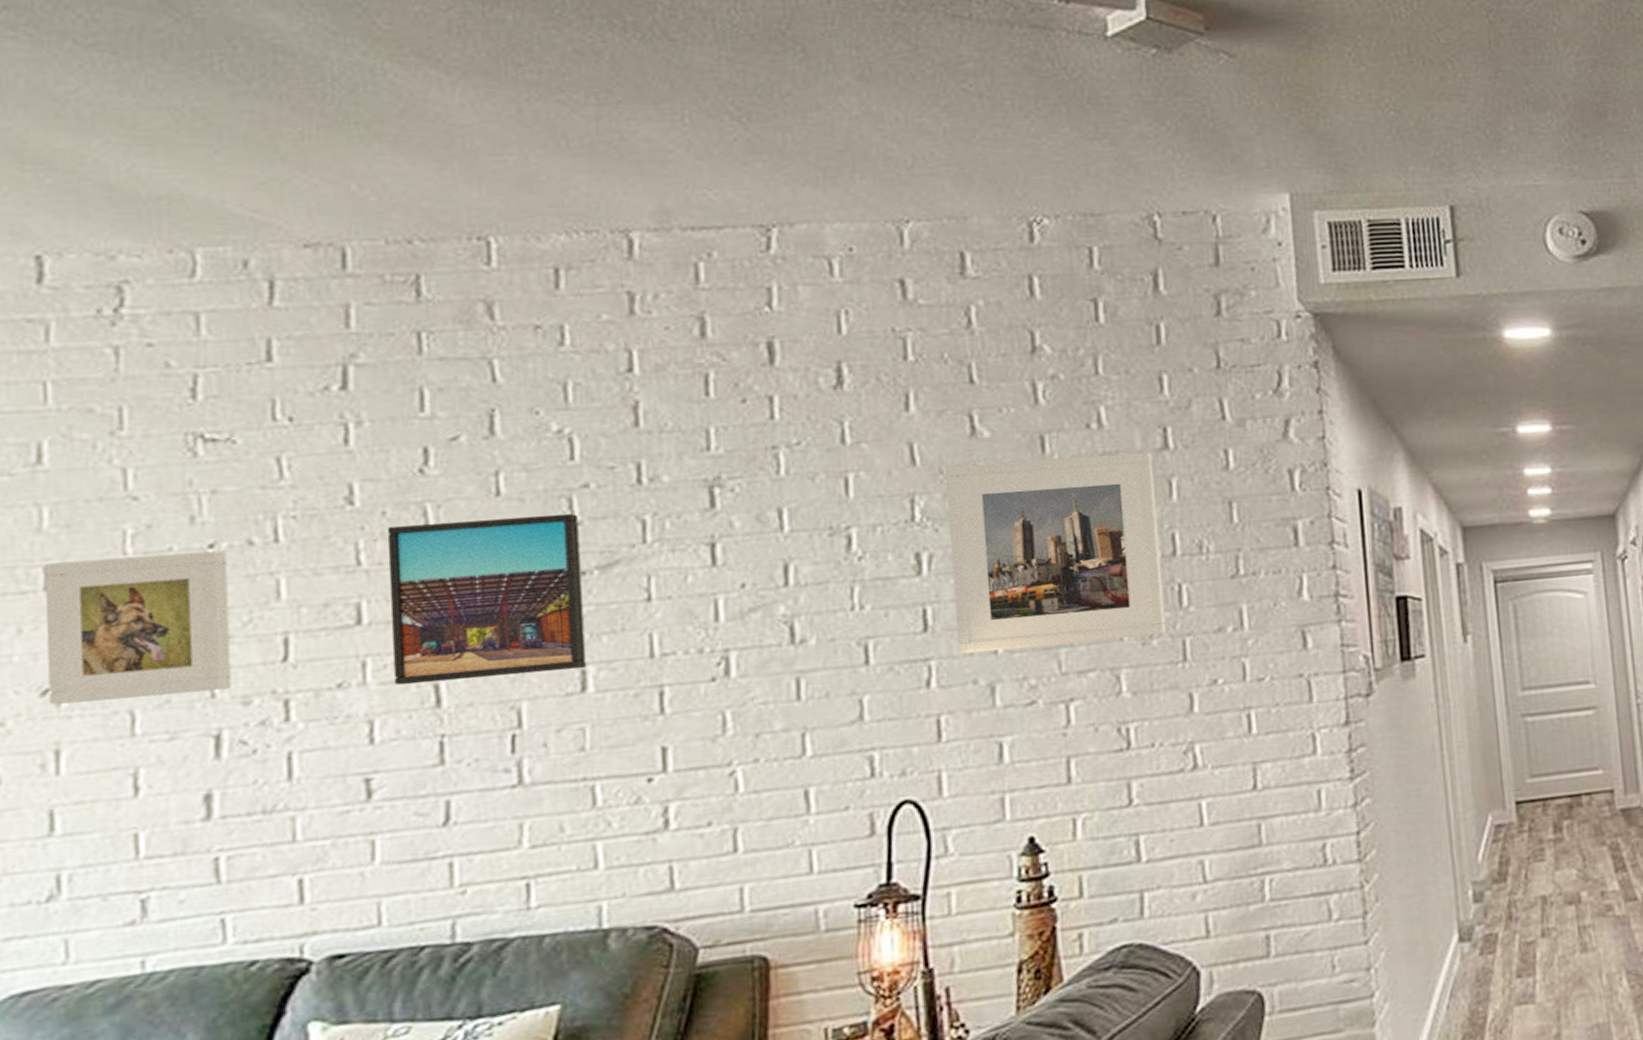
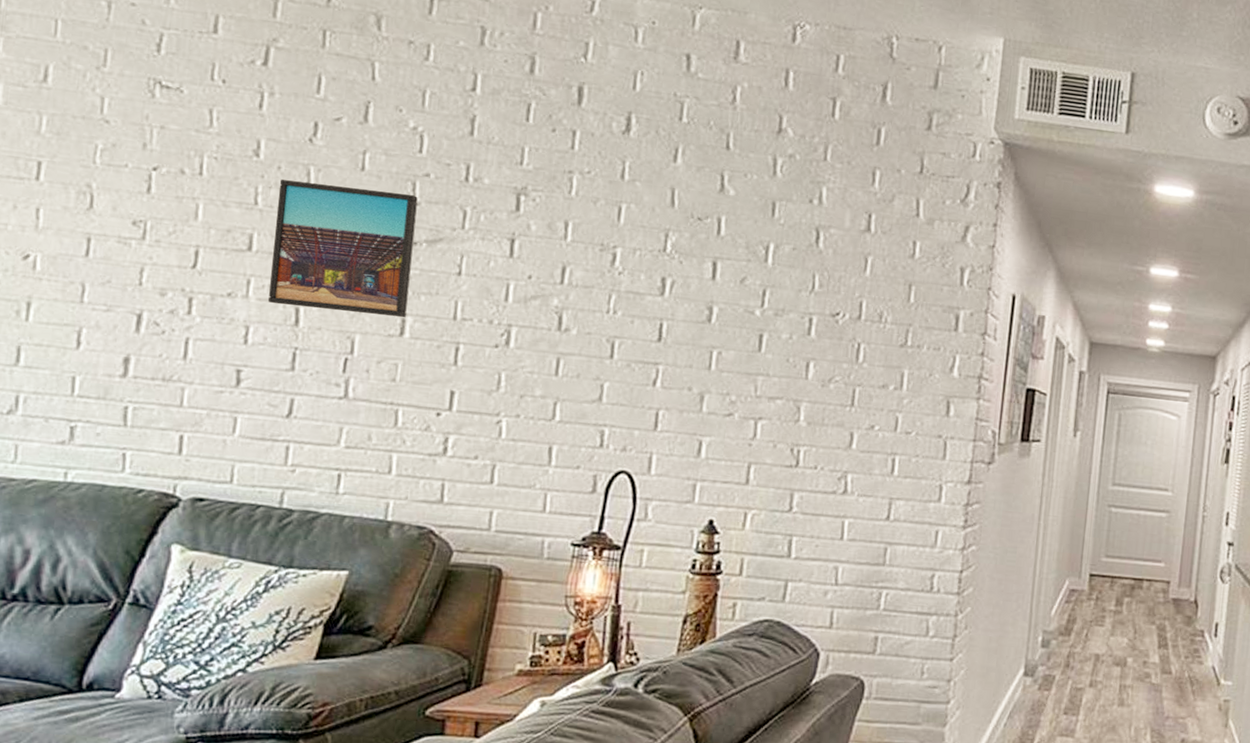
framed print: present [45,551,232,705] -> none [28,159,165,281]
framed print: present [946,451,1166,654] -> none [681,212,857,382]

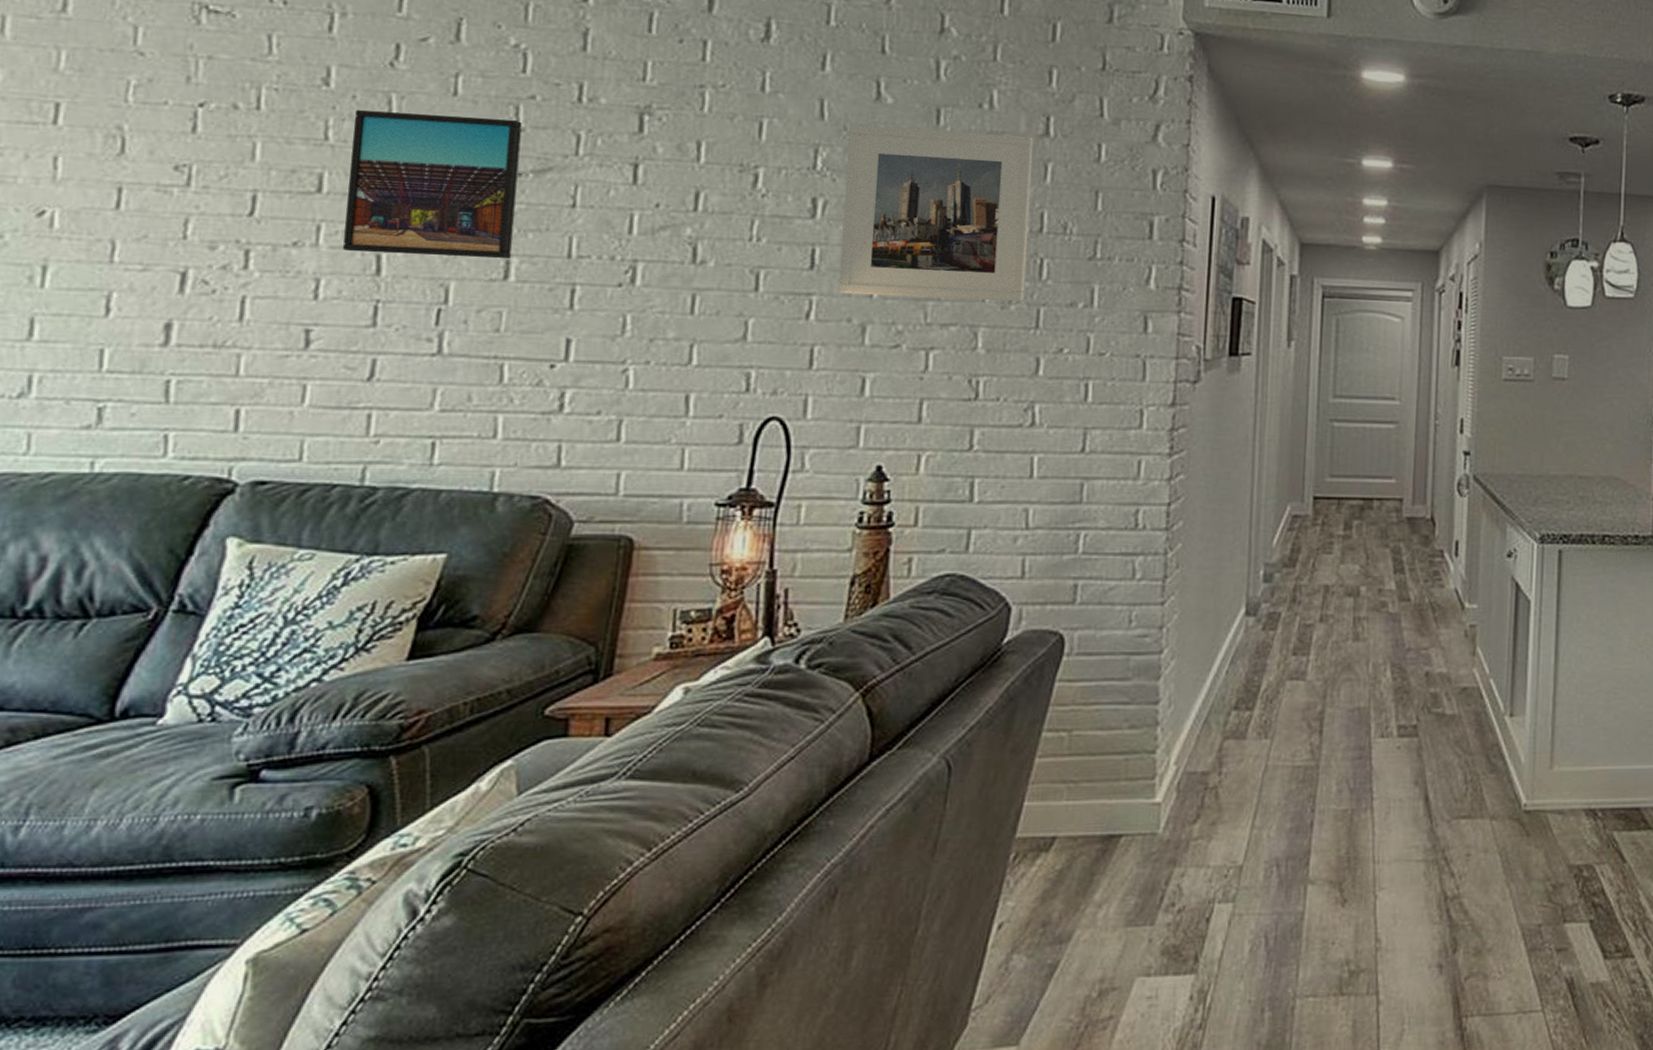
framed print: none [681,212,857,382] -> present [838,124,1034,302]

